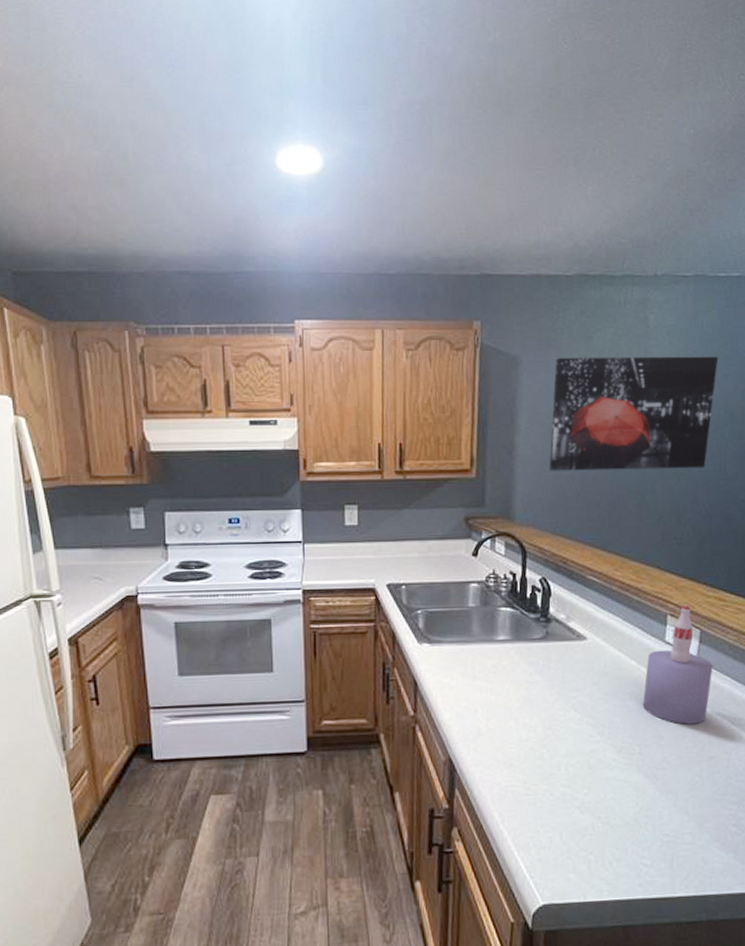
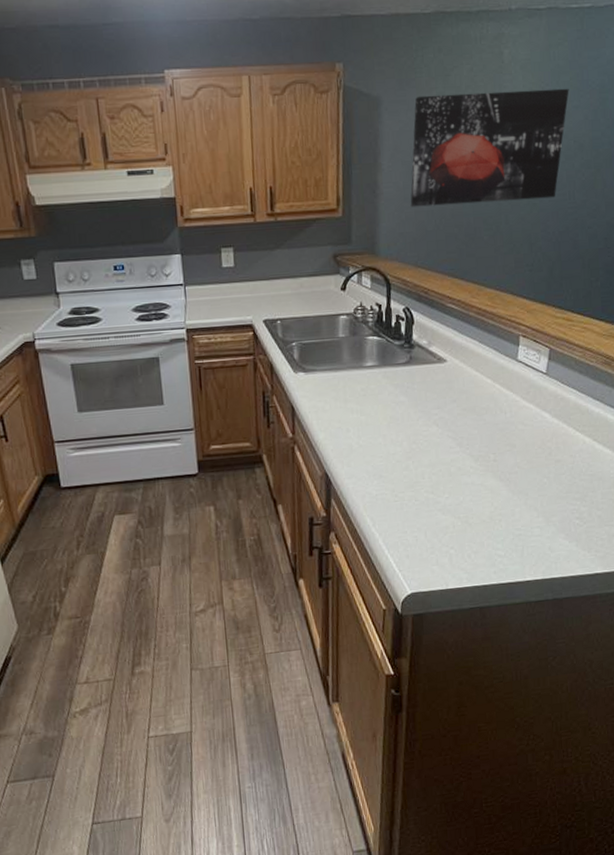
bottle: present [643,605,713,724] -> none [497,326,560,433]

